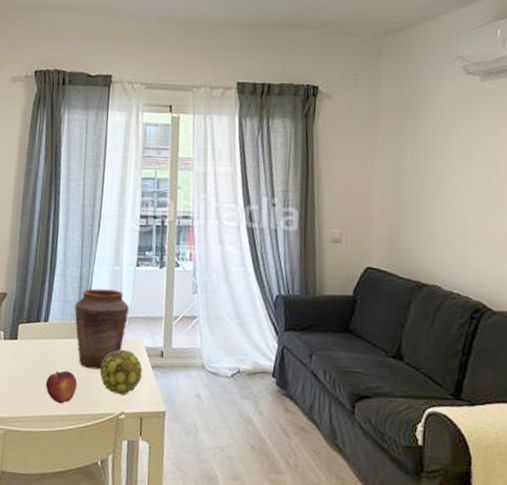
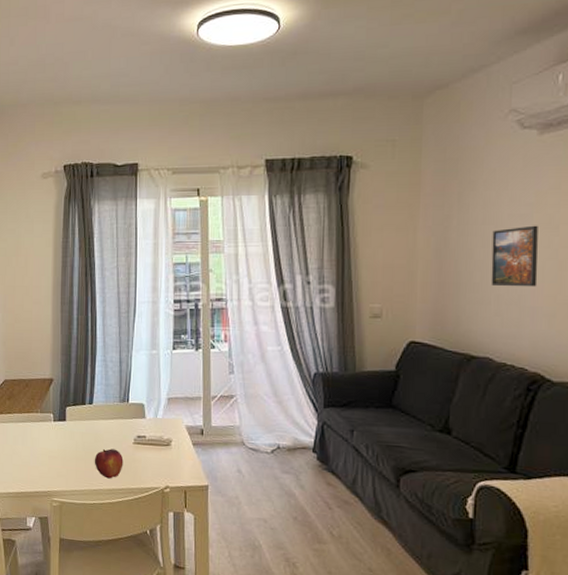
vase: present [74,288,129,370] -> none [116,372,168,448]
decorative ball: present [100,349,143,396] -> none [144,428,184,471]
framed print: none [440,163,481,221] -> present [491,225,538,287]

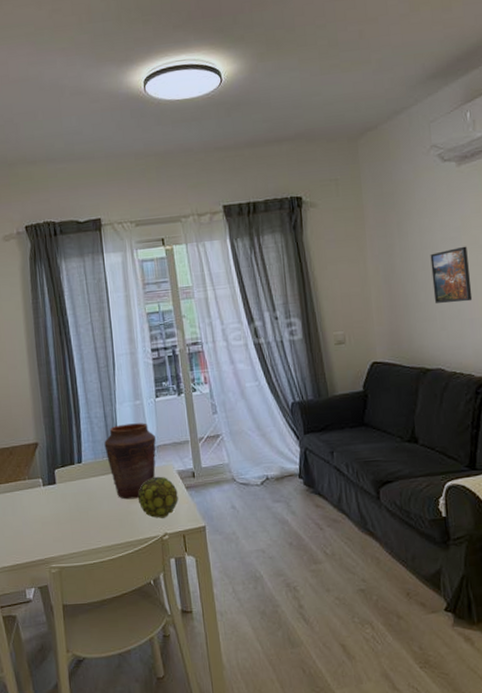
fruit: present [94,449,124,479] -> none [89,504,120,536]
vase: none [116,372,168,448] -> present [104,423,156,500]
decorative ball: none [144,428,184,471] -> present [138,476,179,519]

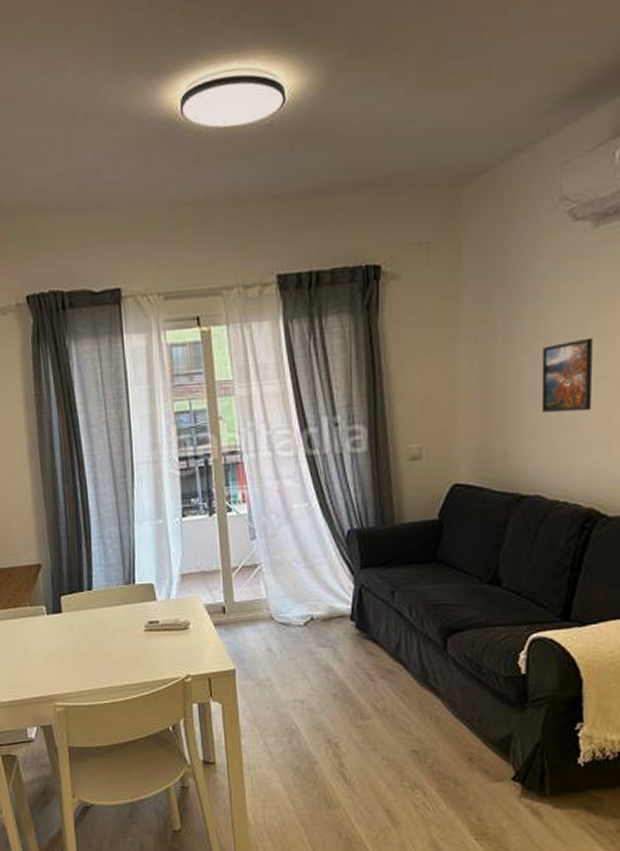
vase: present [104,423,156,500] -> none [119,546,181,635]
decorative ball: present [138,476,179,519] -> none [158,610,205,658]

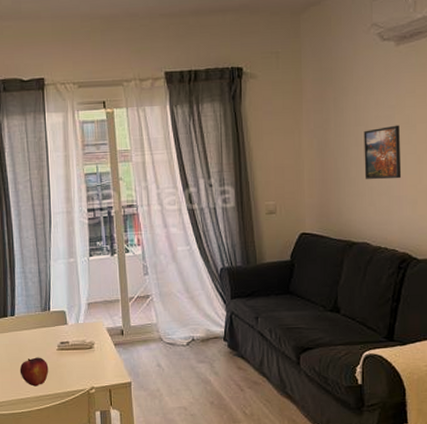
fruit: none [100,639,135,674] -> present [19,357,49,387]

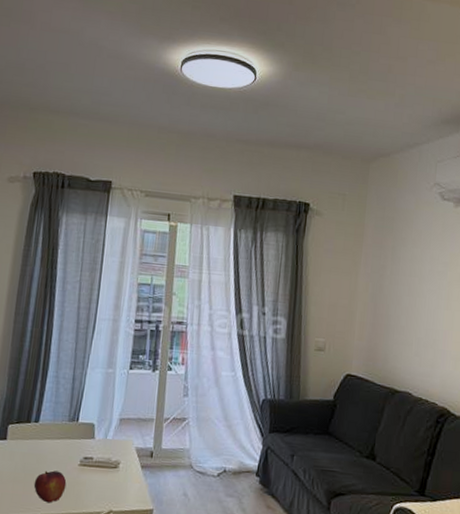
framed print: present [363,125,402,180] -> none [413,281,451,334]

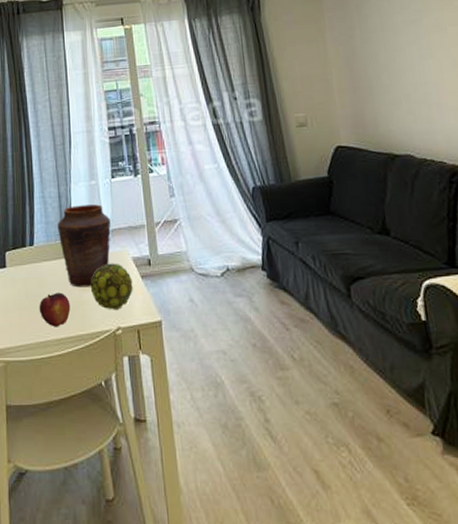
vase: none [66,390,121,470] -> present [57,204,111,288]
decorative ball: none [90,450,132,495] -> present [91,263,133,310]

